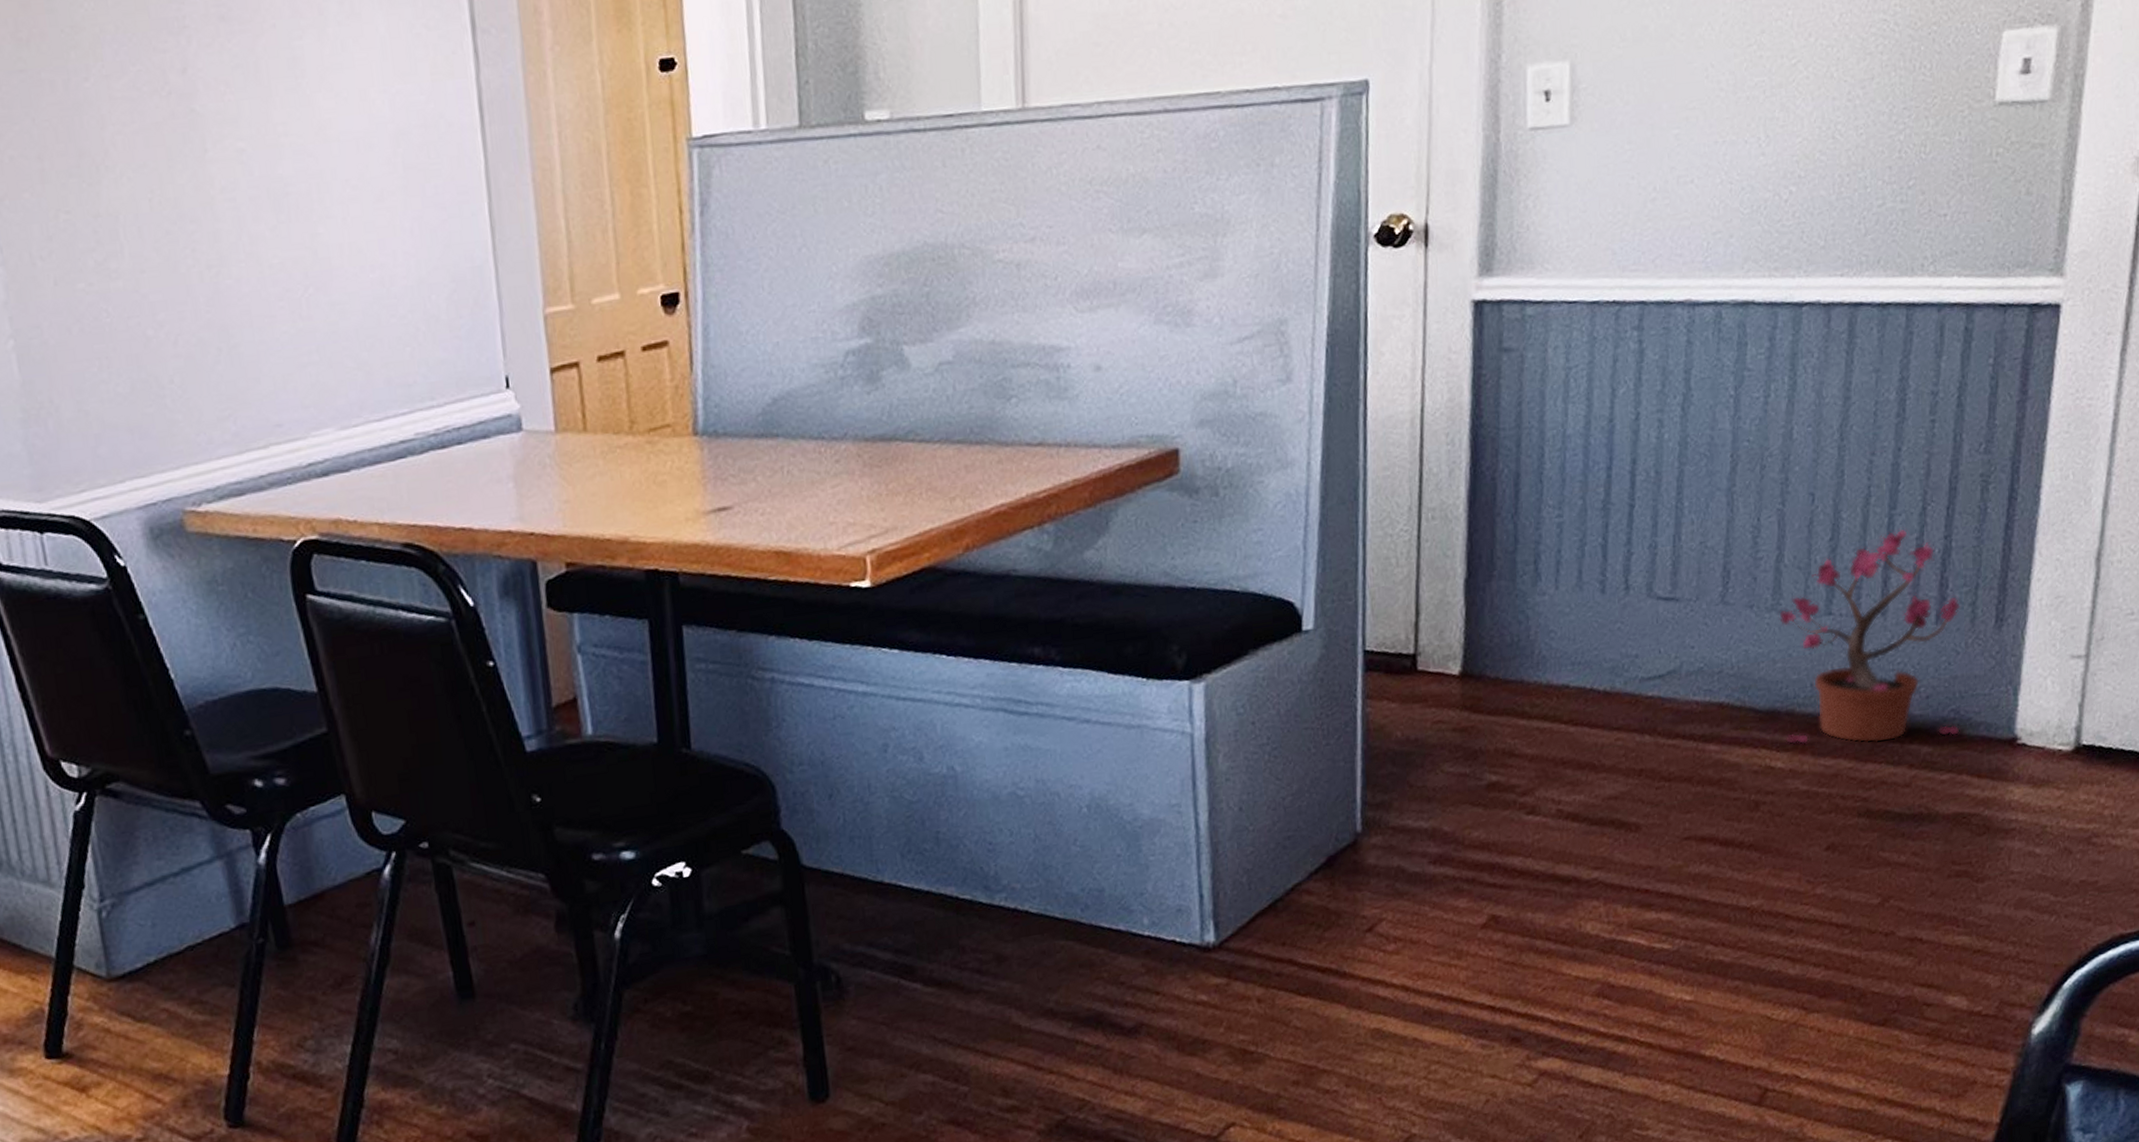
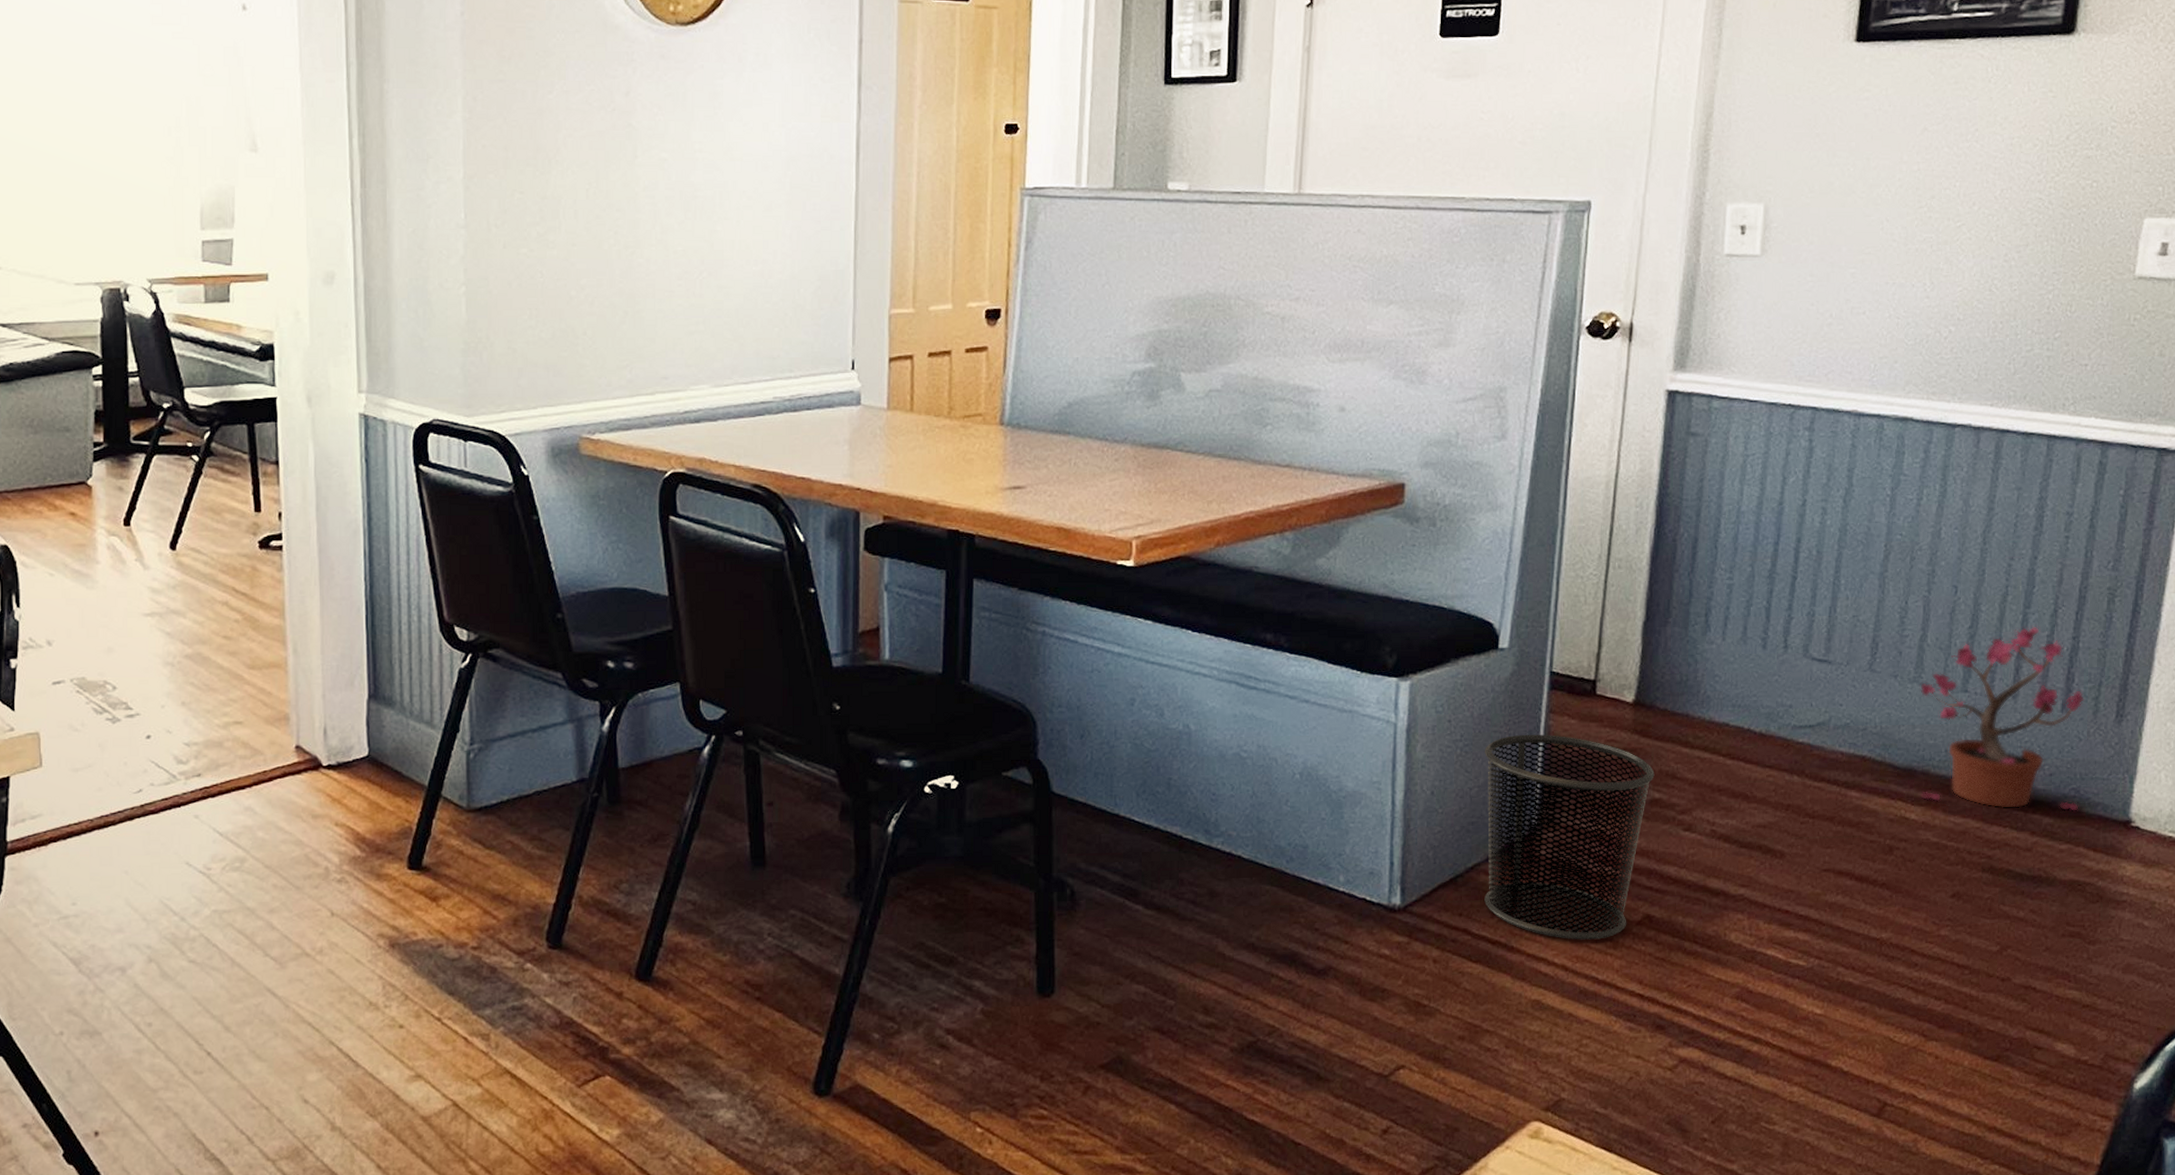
waste bin: none [1296,723,1490,956] -> present [1484,734,1655,940]

